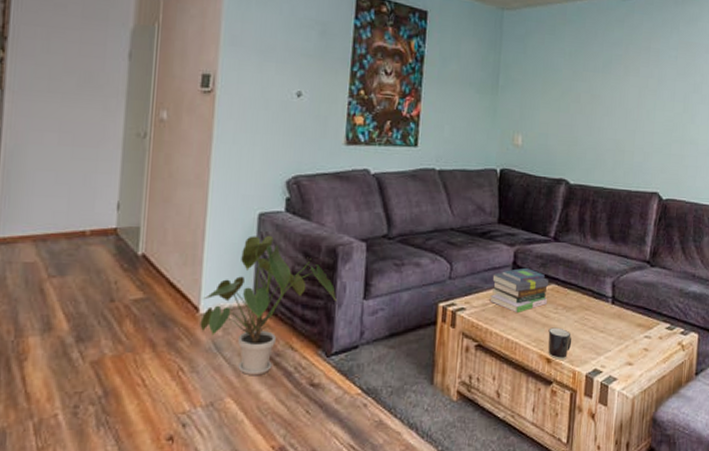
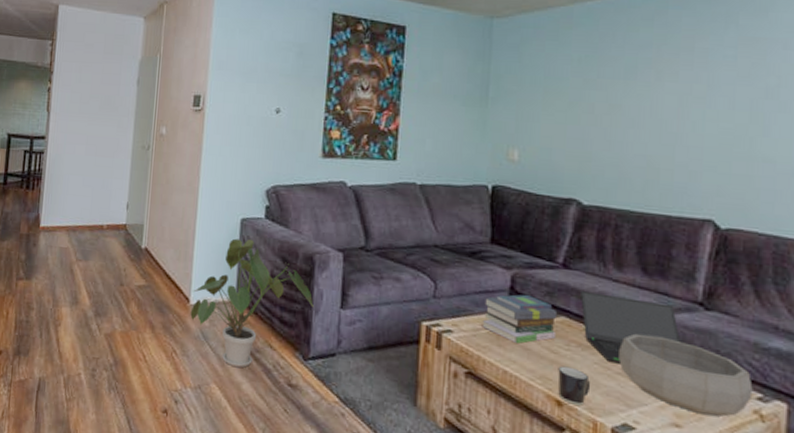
laptop: none [566,260,634,320] -> present [580,291,680,364]
decorative bowl: none [592,292,679,351] -> present [618,333,753,417]

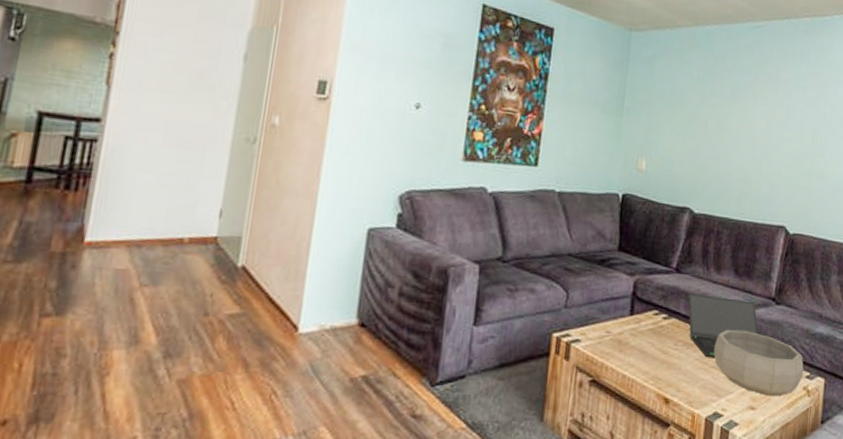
house plant: present [190,238,314,368] -> none [297,251,445,404]
books: present [482,294,558,344] -> none [607,299,670,348]
mug: present [557,366,591,406] -> none [666,365,692,401]

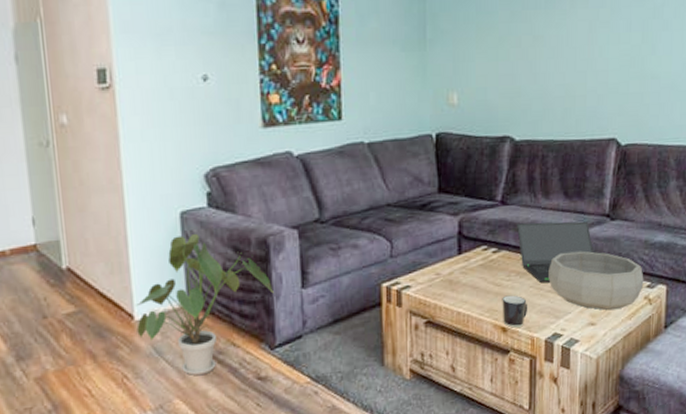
house plant: none [297,251,445,404] -> present [136,233,274,376]
mug: none [666,365,692,401] -> present [502,295,528,328]

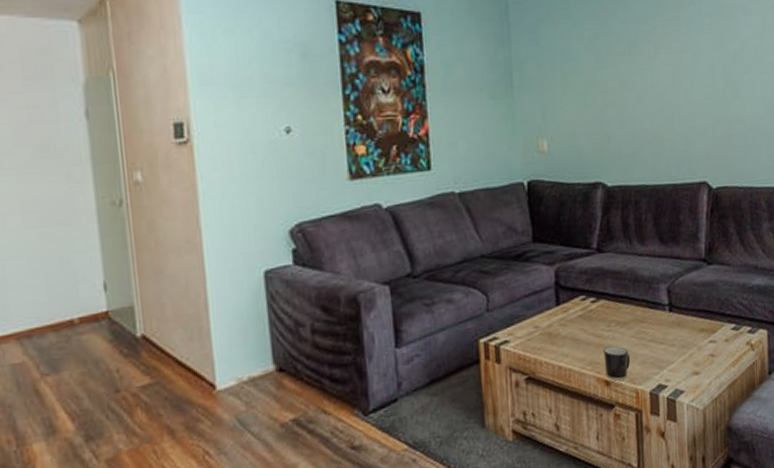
house plant: present [136,233,274,376] -> none [218,293,366,449]
laptop: present [517,221,593,284] -> none [614,266,692,333]
decorative bowl: present [548,251,644,310] -> none [649,297,745,358]

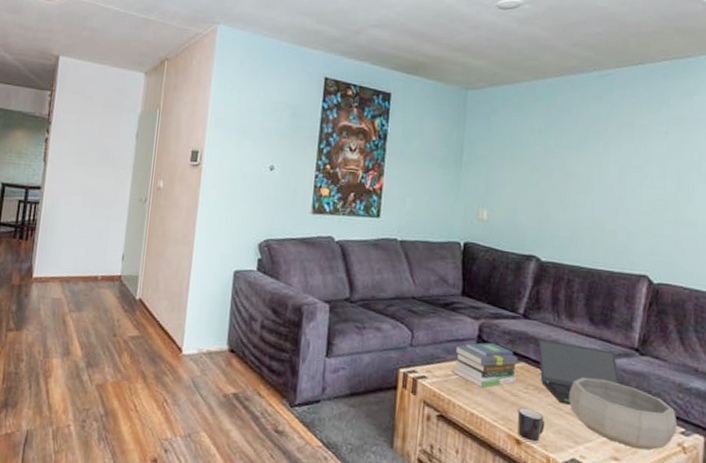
books: none [534,286,599,338] -> present [453,342,518,389]
laptop: none [614,266,692,333] -> present [538,339,620,405]
decorative bowl: none [649,297,745,358] -> present [569,377,678,450]

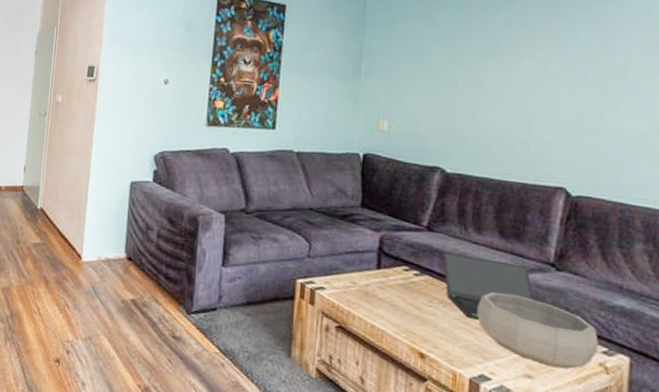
books: present [453,342,518,389] -> none [352,254,422,301]
mug: present [517,407,545,444] -> none [420,321,451,358]

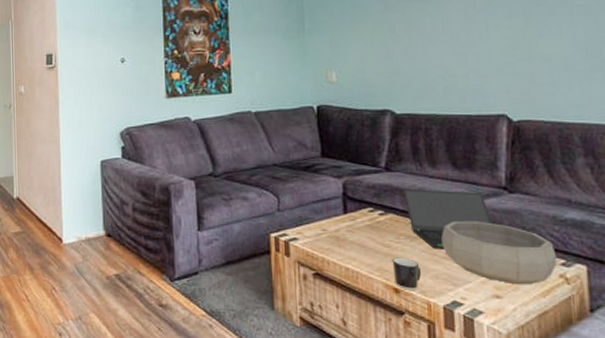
mug: none [420,321,451,358] -> present [392,257,422,290]

